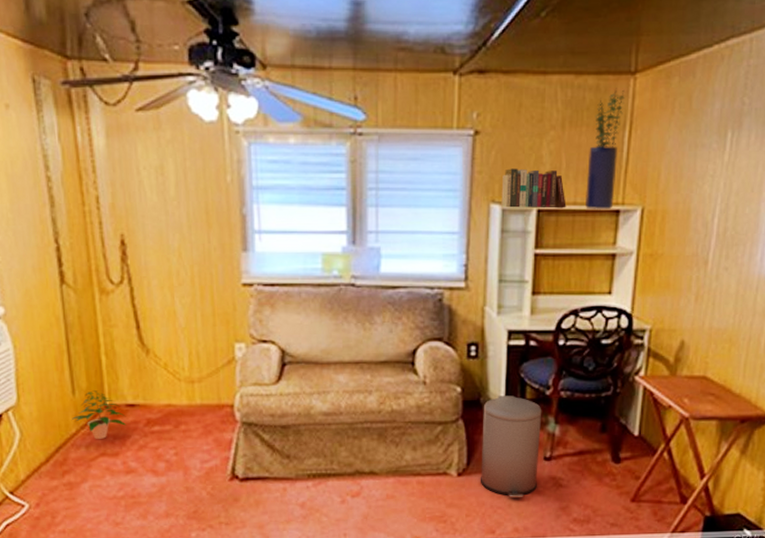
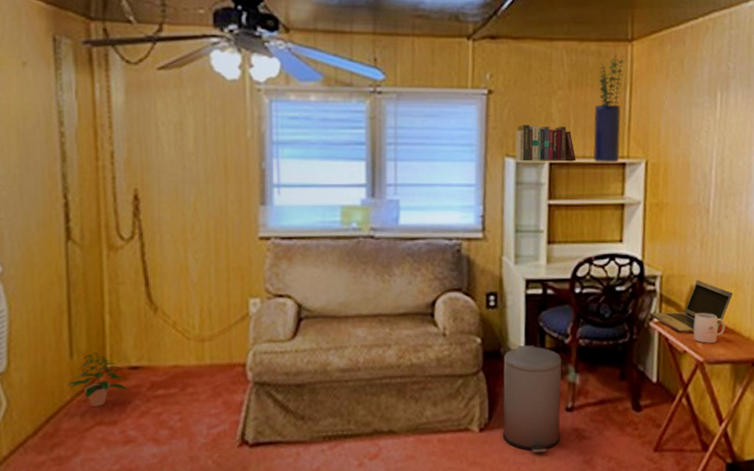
laptop: none [635,334,726,389] -> present [649,280,733,334]
mug: none [681,367,715,399] -> present [693,312,725,343]

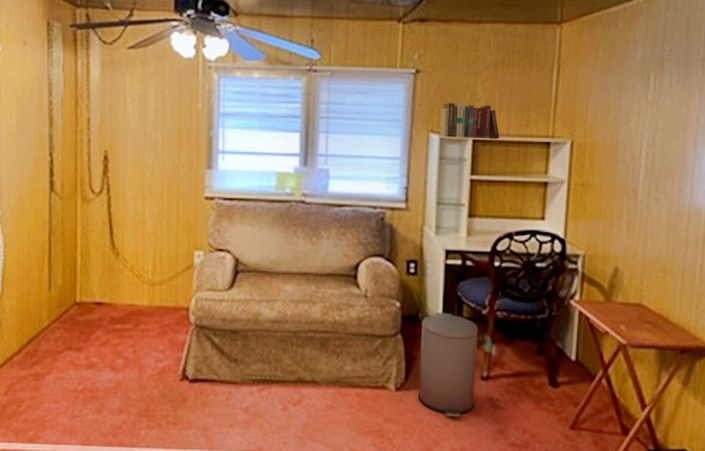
potted plant: present [67,353,128,408] -> none [46,288,93,335]
vase: present [593,53,624,163] -> none [518,35,552,142]
laptop: present [649,280,733,334] -> none [570,261,661,315]
mug: present [693,312,725,343] -> none [617,294,651,326]

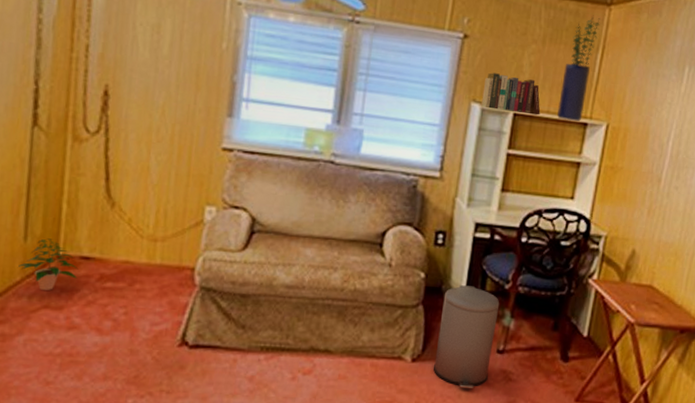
potted plant: none [46,288,93,335] -> present [18,238,79,291]
vase: none [518,35,552,142] -> present [557,15,600,121]

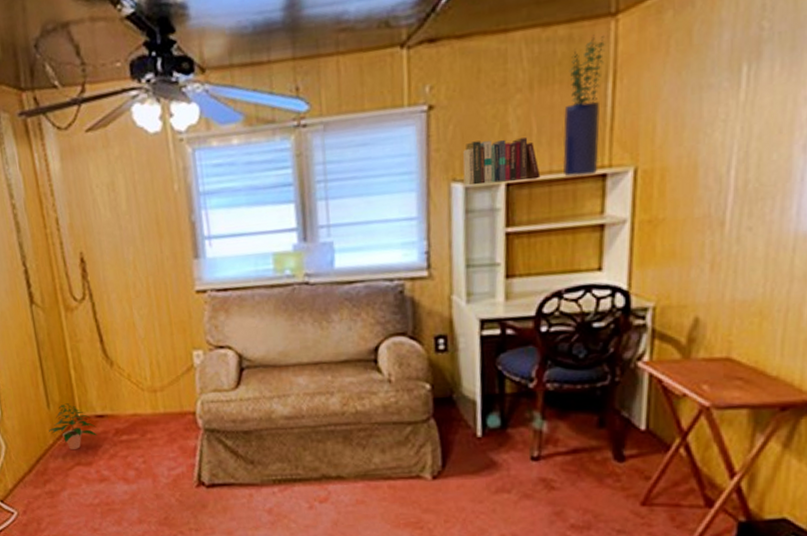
pedal bin: present [434,285,500,389] -> none [456,390,526,503]

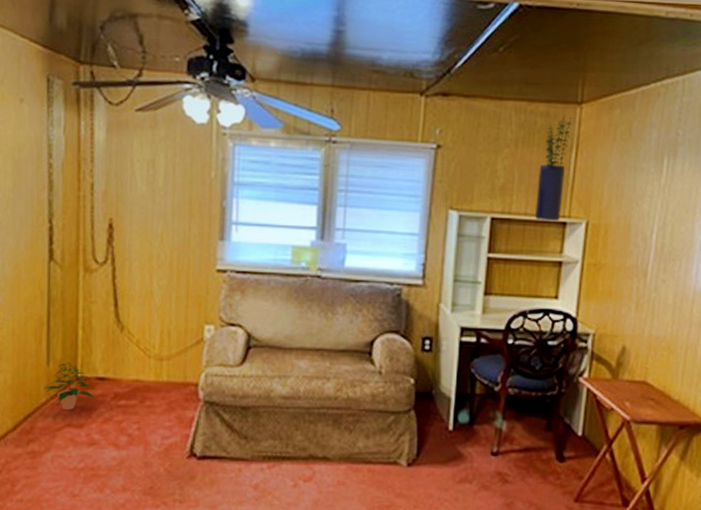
books: present [462,137,541,186] -> none [458,179,518,218]

